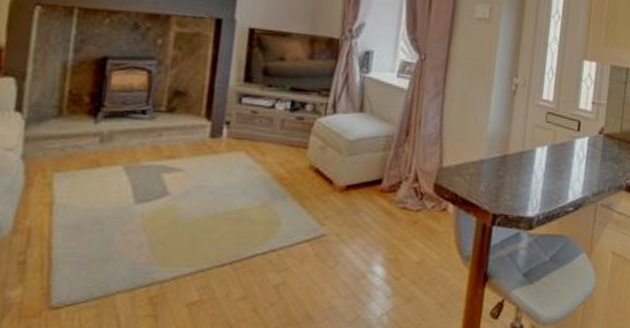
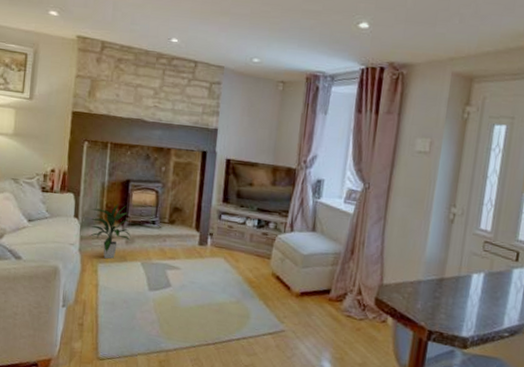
indoor plant: none [39,89,108,166] -> present [89,204,131,259]

